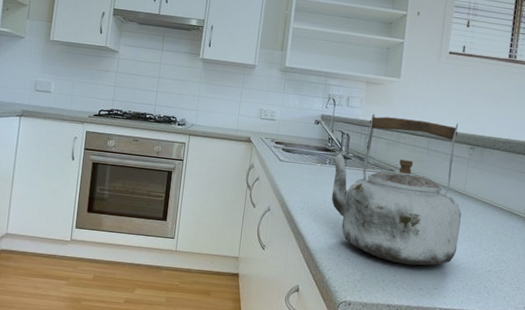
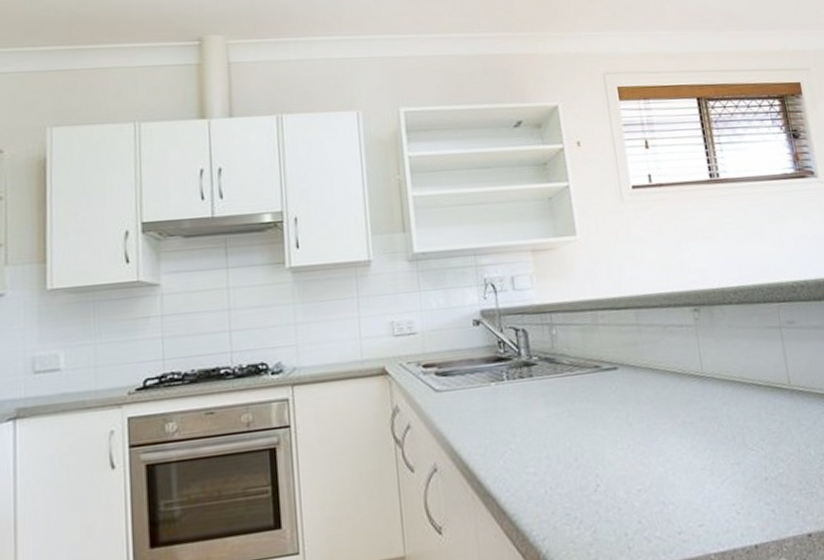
kettle: present [328,114,462,266] -> none [504,279,716,503]

